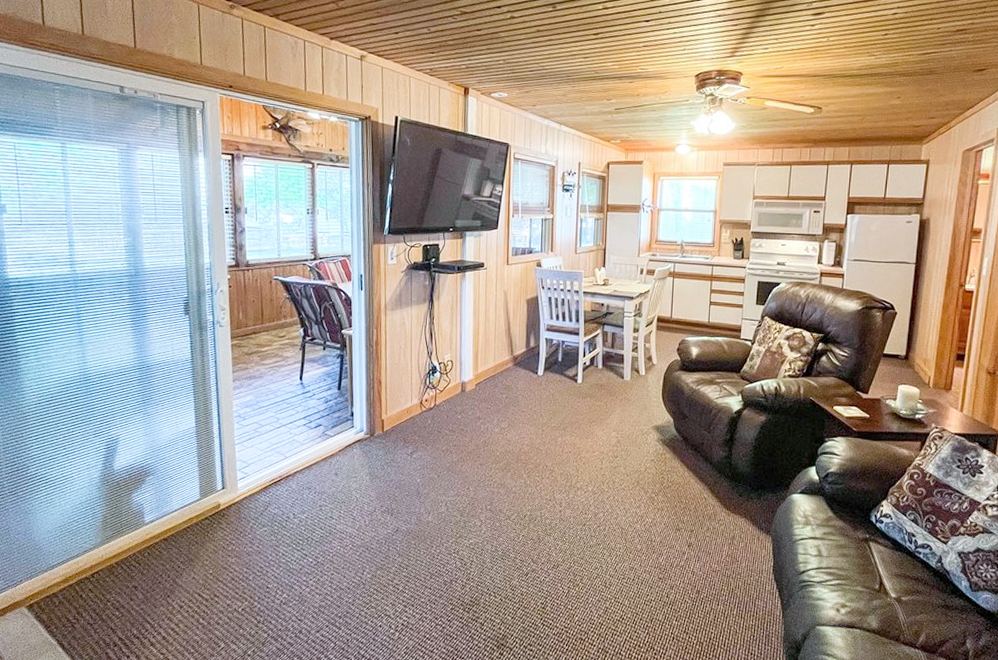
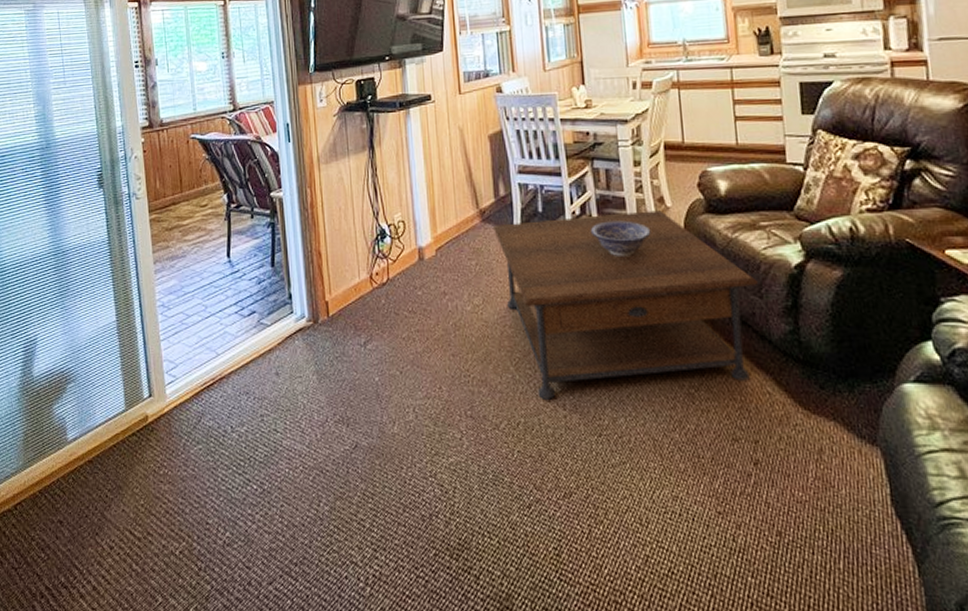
coffee table: none [522,366,709,499] -> present [493,210,759,400]
decorative bowl: none [595,371,640,398] -> present [590,220,651,256]

